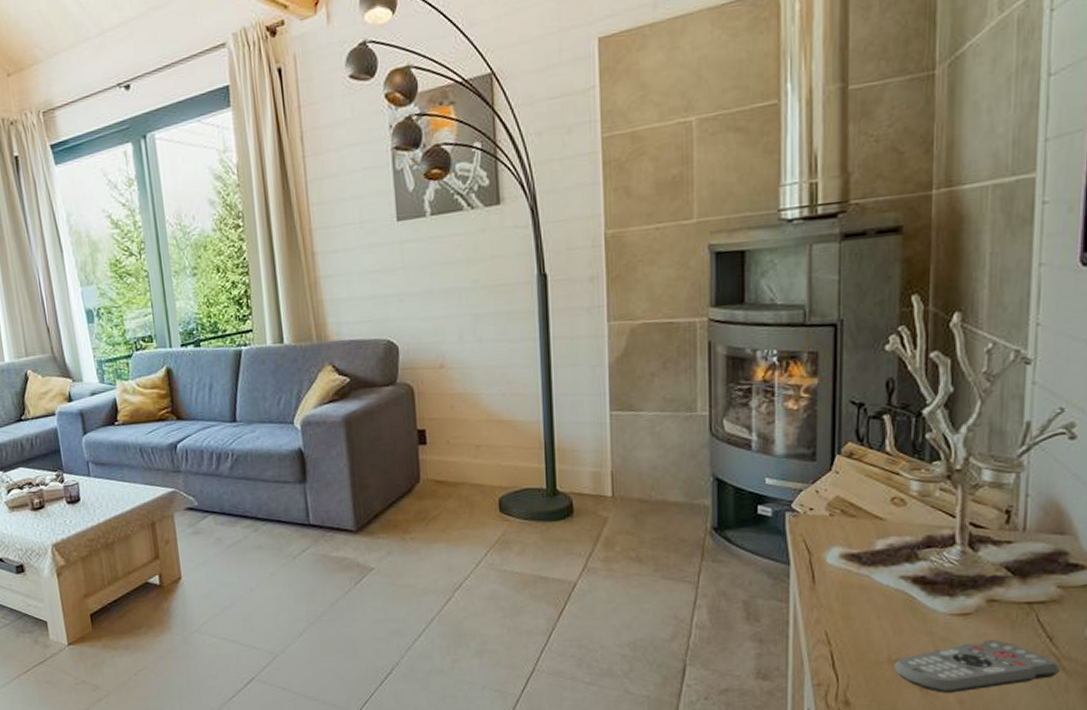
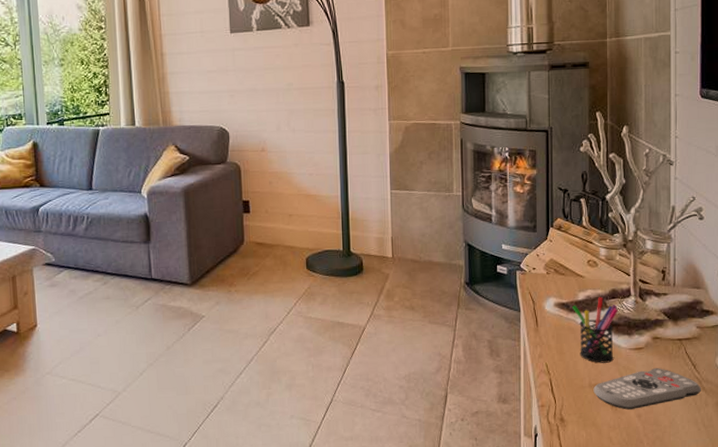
pen holder: none [865,546,937,633] -> present [571,297,619,363]

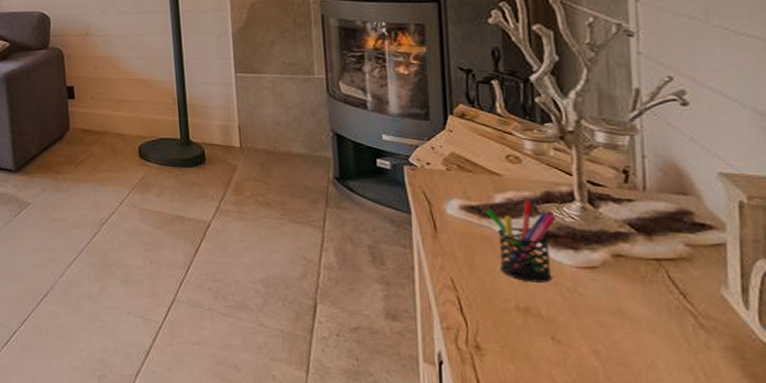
remote control: present [593,367,701,410] -> none [522,293,697,344]

